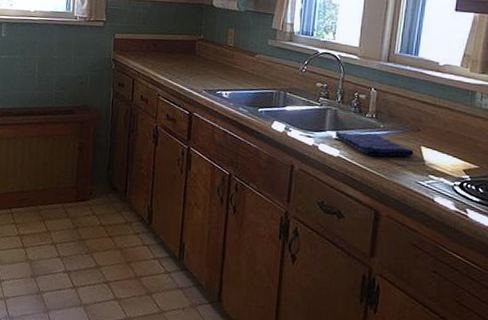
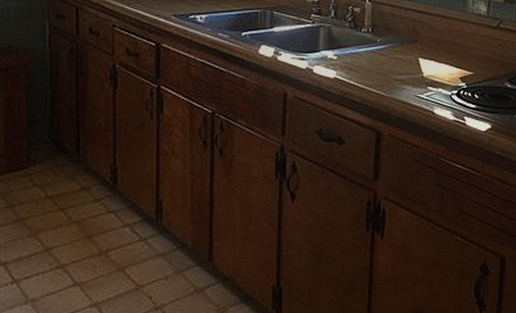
dish towel: present [335,131,414,157] -> none [330,49,412,74]

